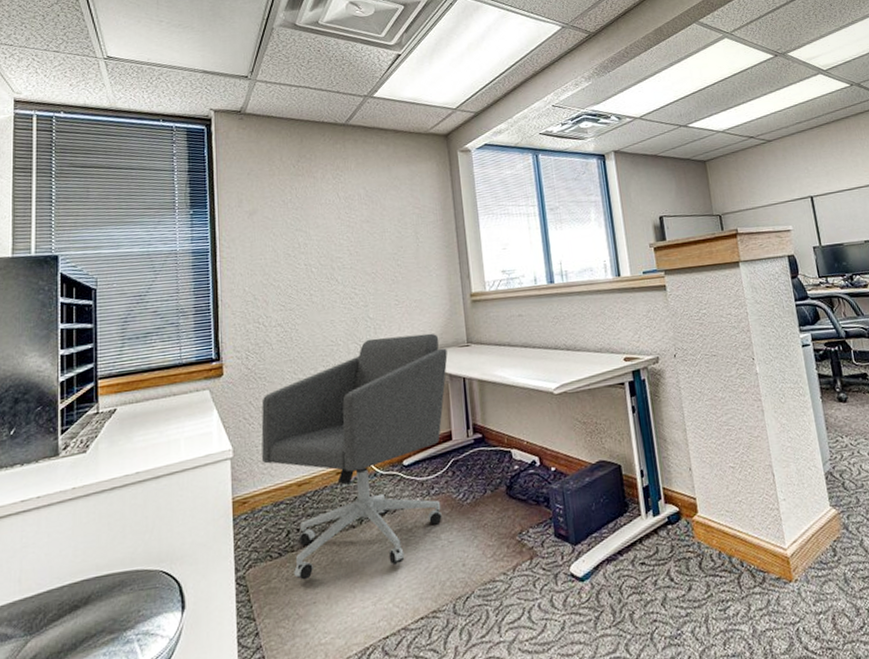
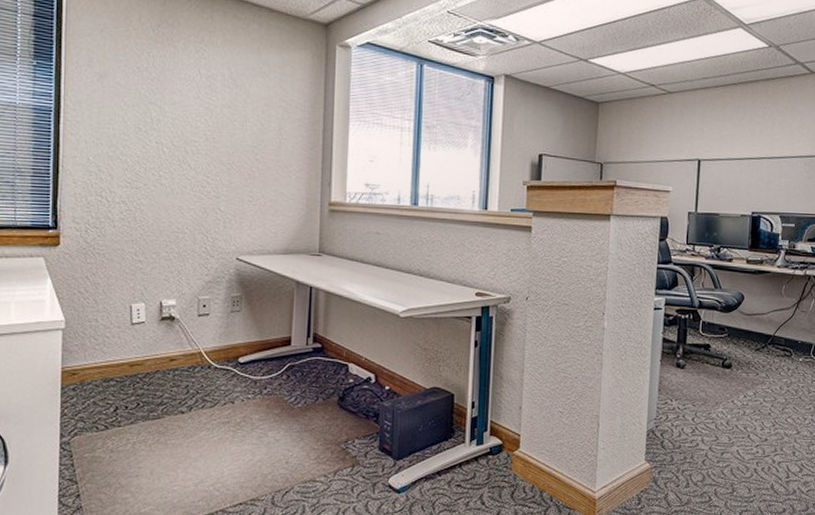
office chair: present [261,333,448,580] -> none [95,232,297,454]

